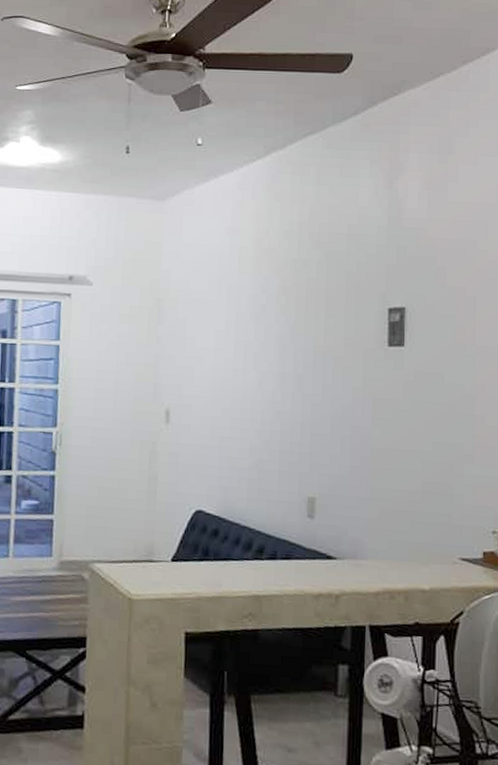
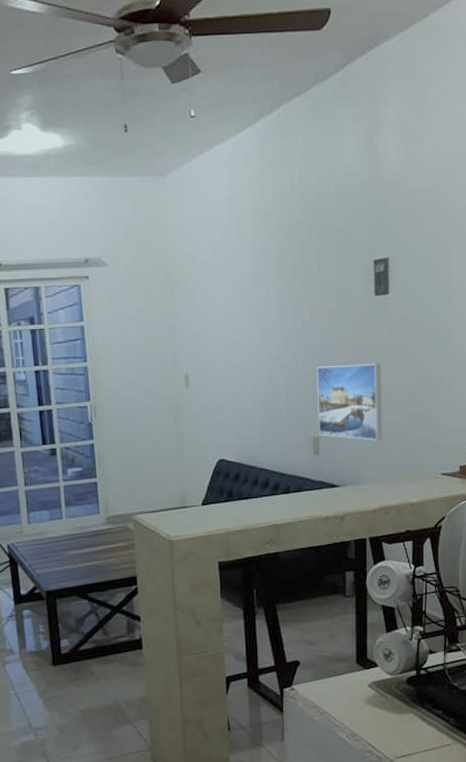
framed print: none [314,417,392,510] -> present [317,363,382,441]

